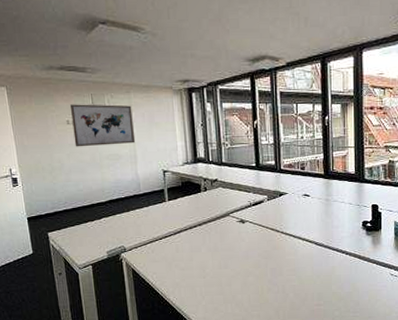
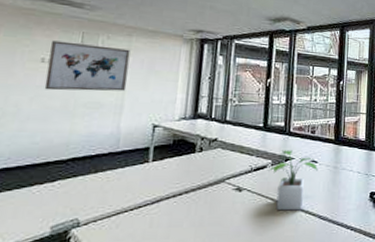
potted plant: none [265,186,310,239] -> present [268,150,318,211]

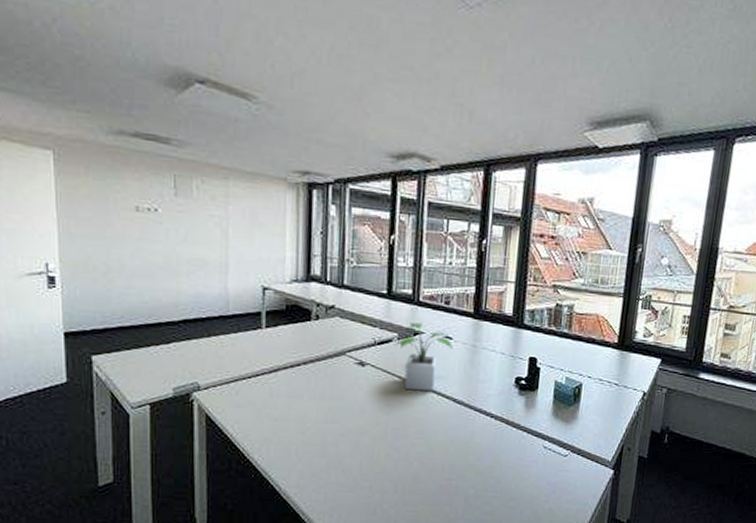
wall art: present [44,40,131,91] -> none [142,185,229,247]

